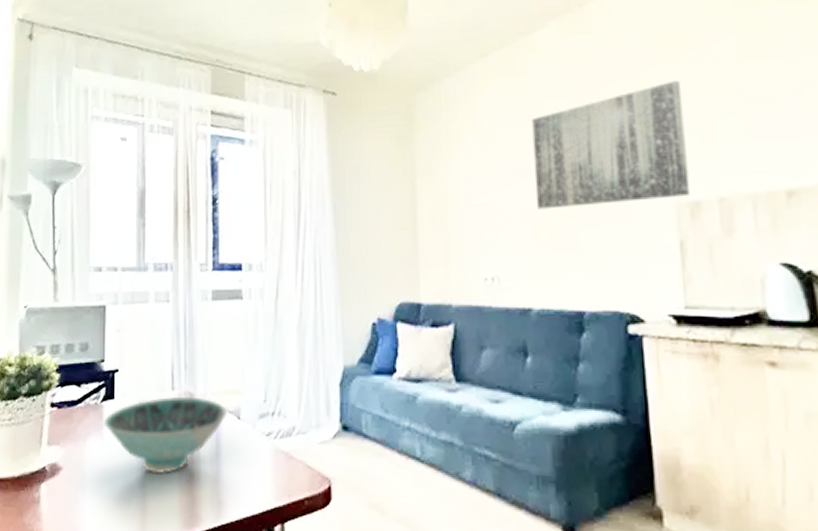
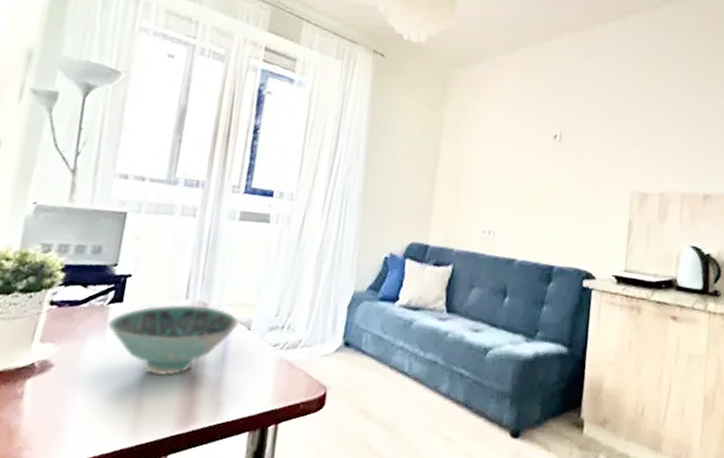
wall art: present [531,80,690,209] -> none [532,99,650,188]

